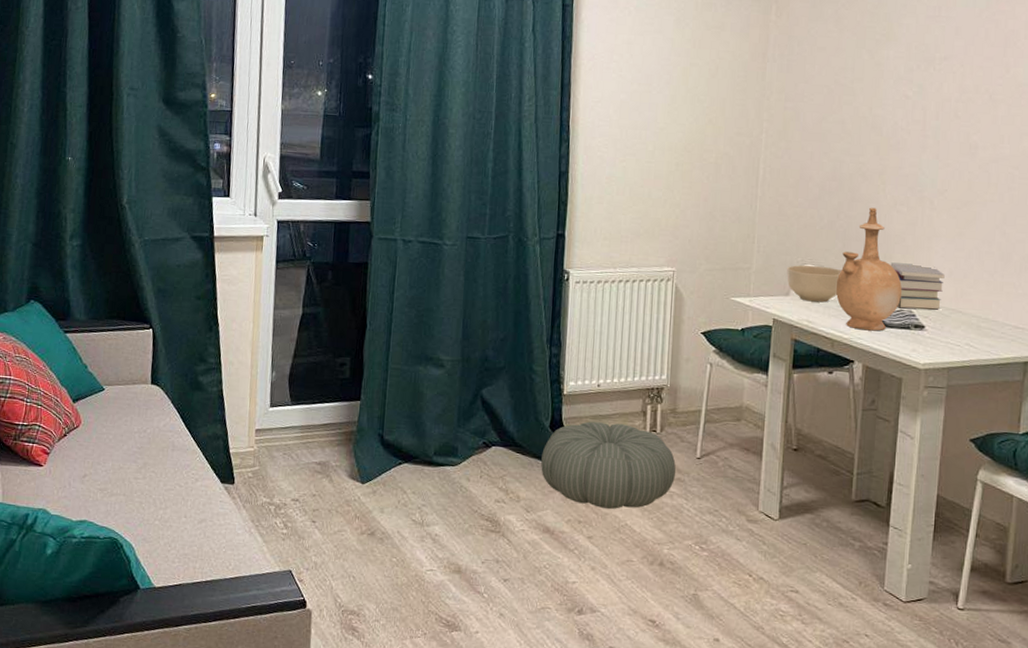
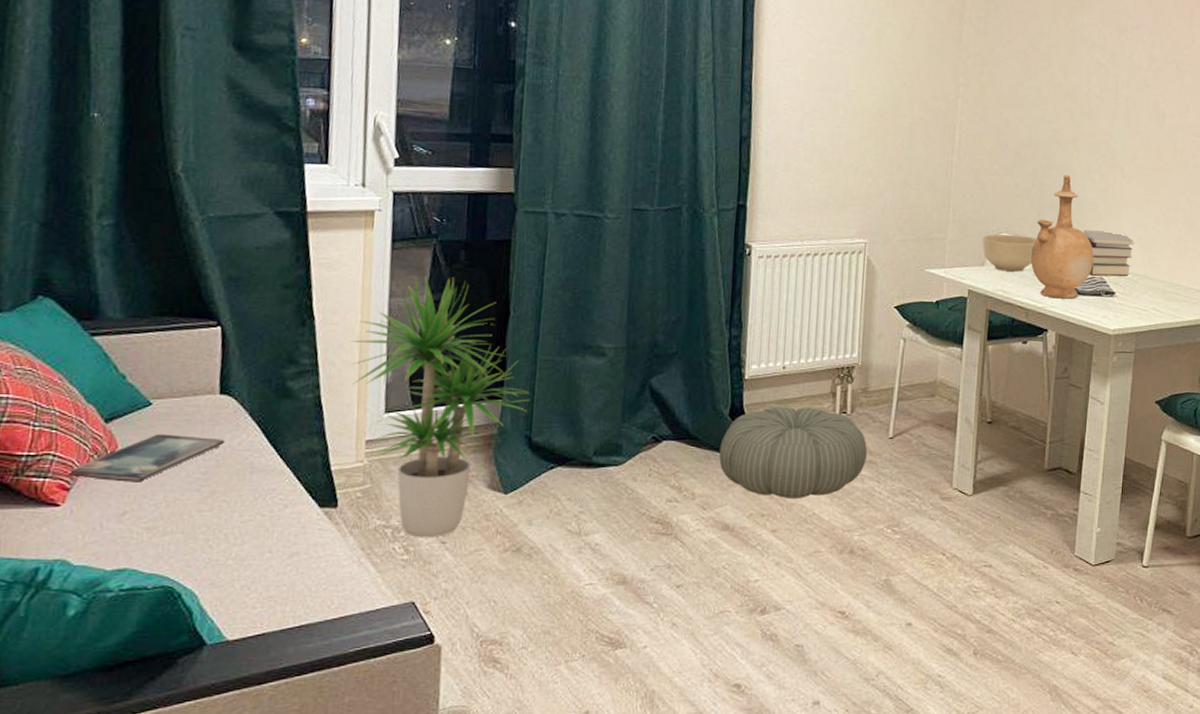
tablet: none [47,413,154,452] -> present [66,433,225,482]
potted plant: none [245,292,383,517] -> present [351,276,530,538]

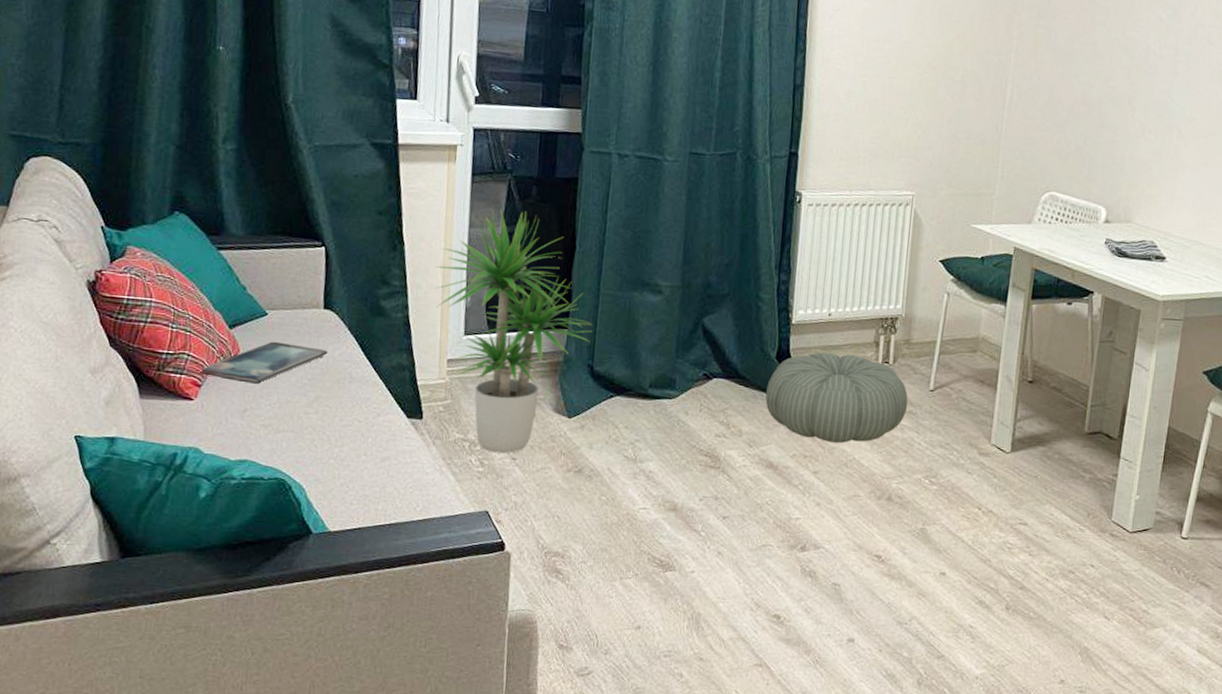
bowl: present [982,234,1036,272] -> none [1030,192,1086,232]
vase: present [1030,175,1094,299] -> none [1078,134,1146,262]
books: present [1083,230,1134,276] -> none [1135,191,1188,242]

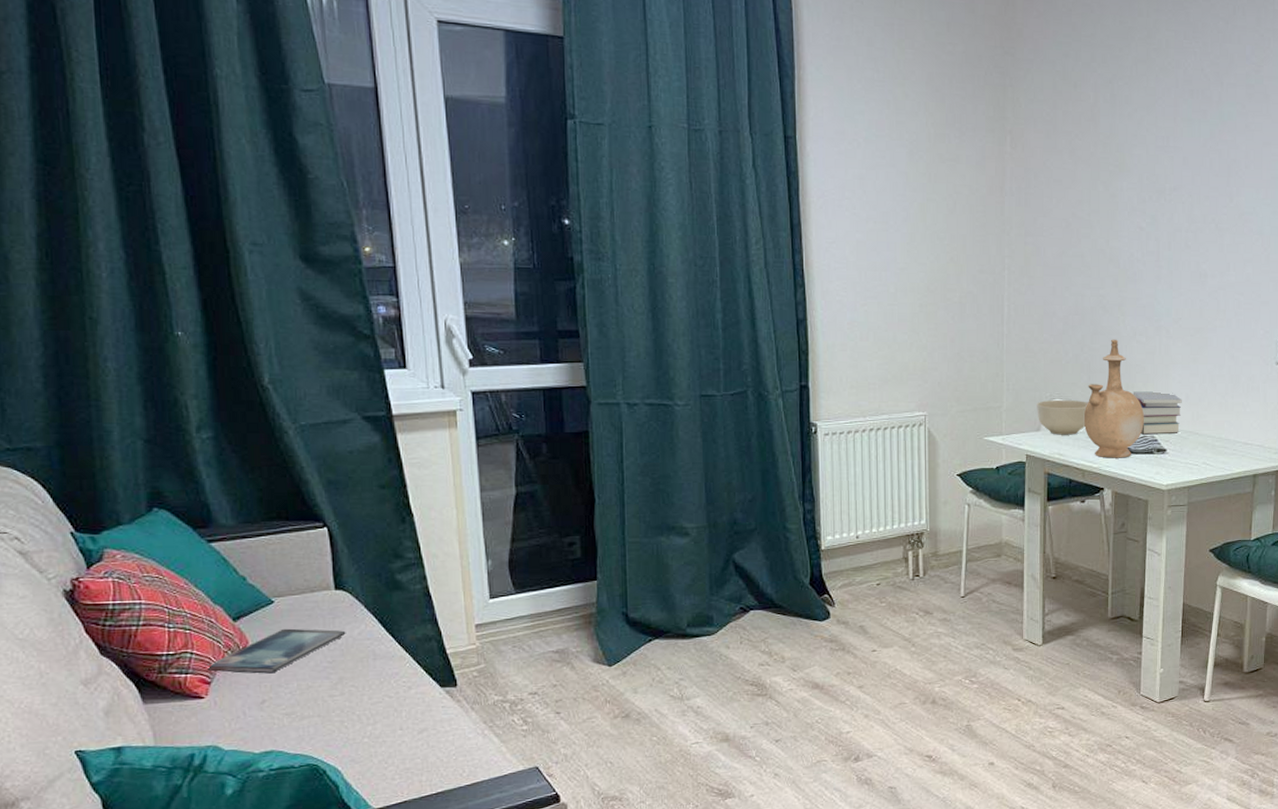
potted plant: present [435,209,593,454] -> none [450,469,623,710]
pouf: present [765,352,908,443] -> none [804,573,941,657]
bowl: none [1030,192,1086,232] -> present [1037,399,1088,435]
vase: none [1078,134,1146,262] -> present [1083,339,1145,458]
books: none [1135,191,1188,242] -> present [1133,391,1182,435]

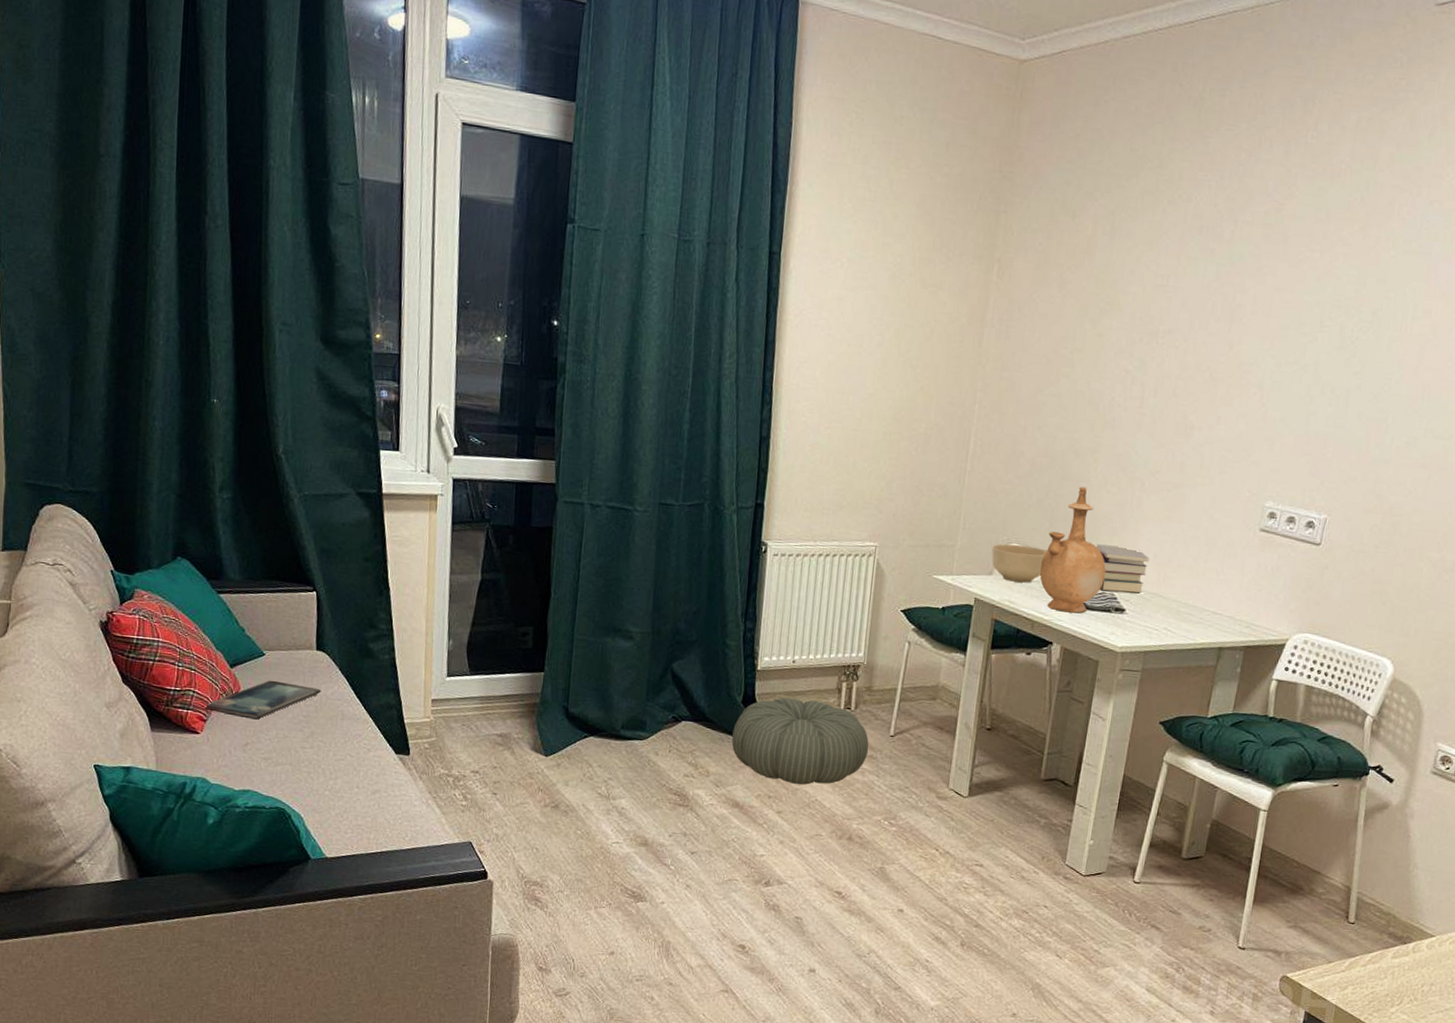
pouf: none [804,573,941,657] -> present [732,697,869,785]

